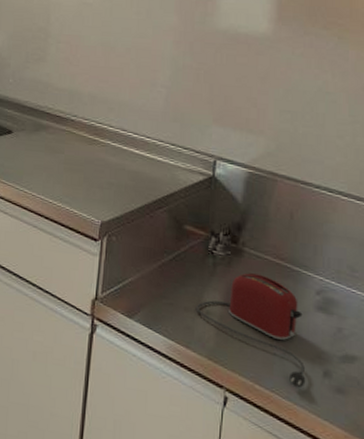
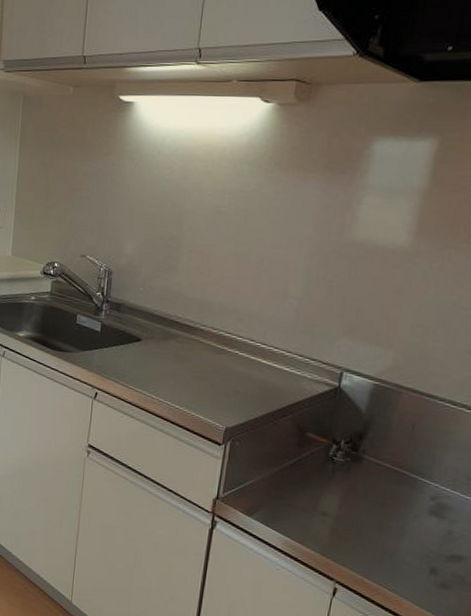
toaster: present [197,273,306,388] -> none [313,478,415,582]

